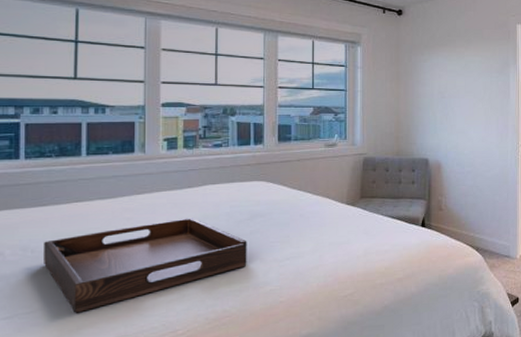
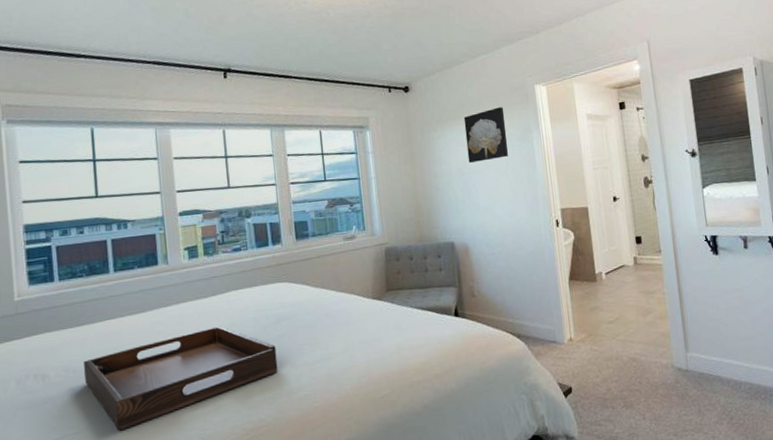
wall art: none [450,40,487,89] -> present [463,107,509,164]

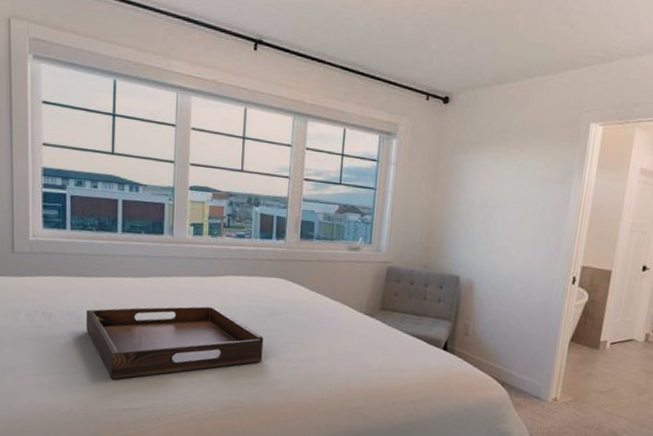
wall art: present [463,107,509,164] -> none [495,140,549,199]

